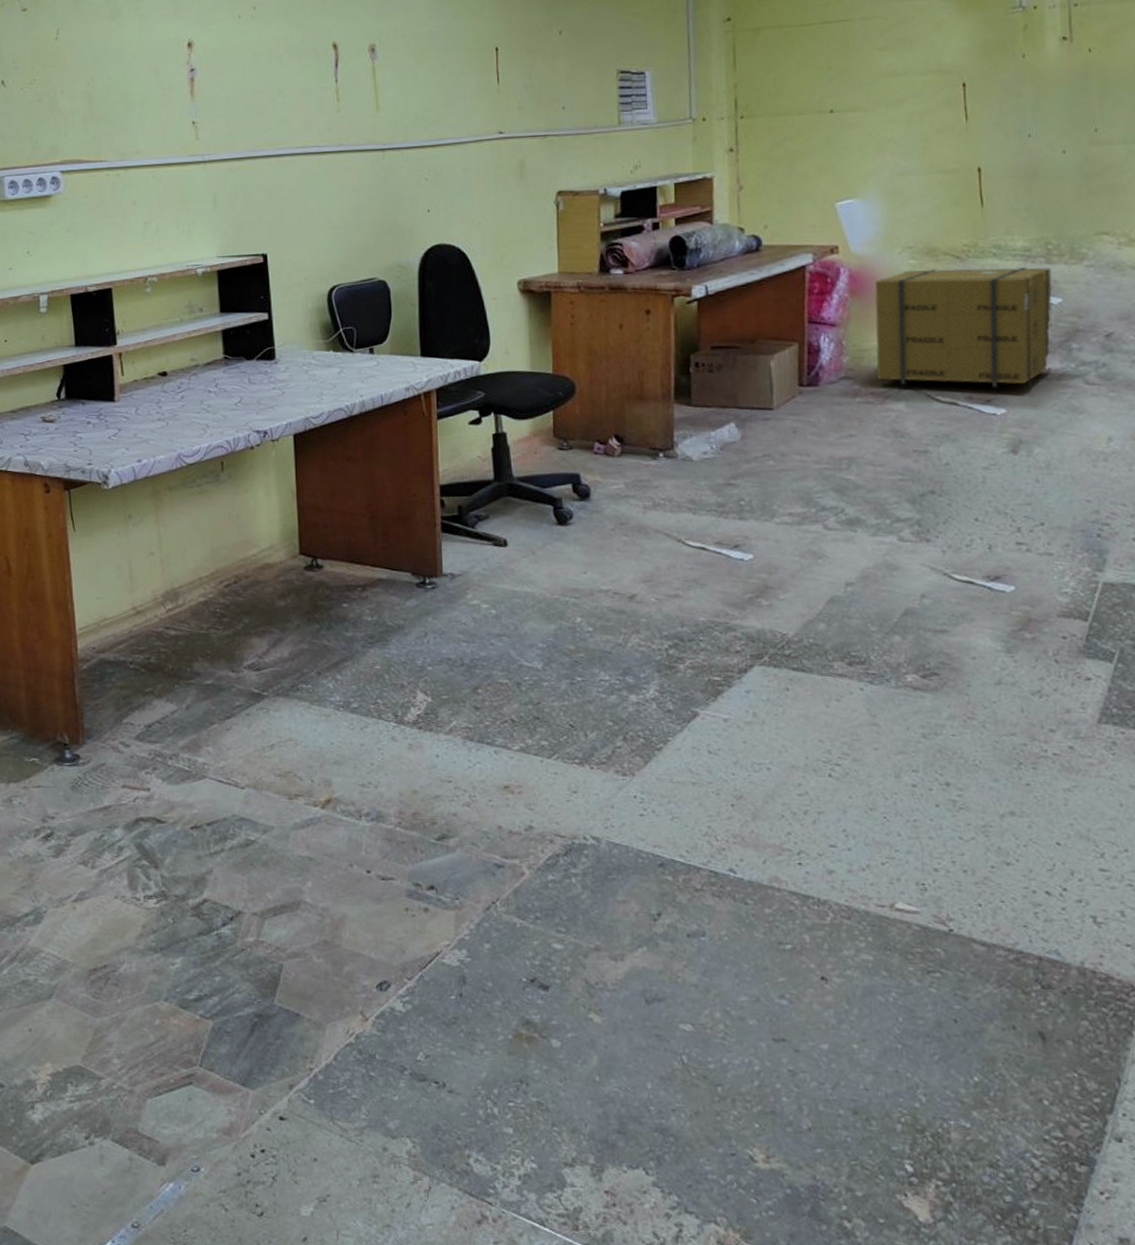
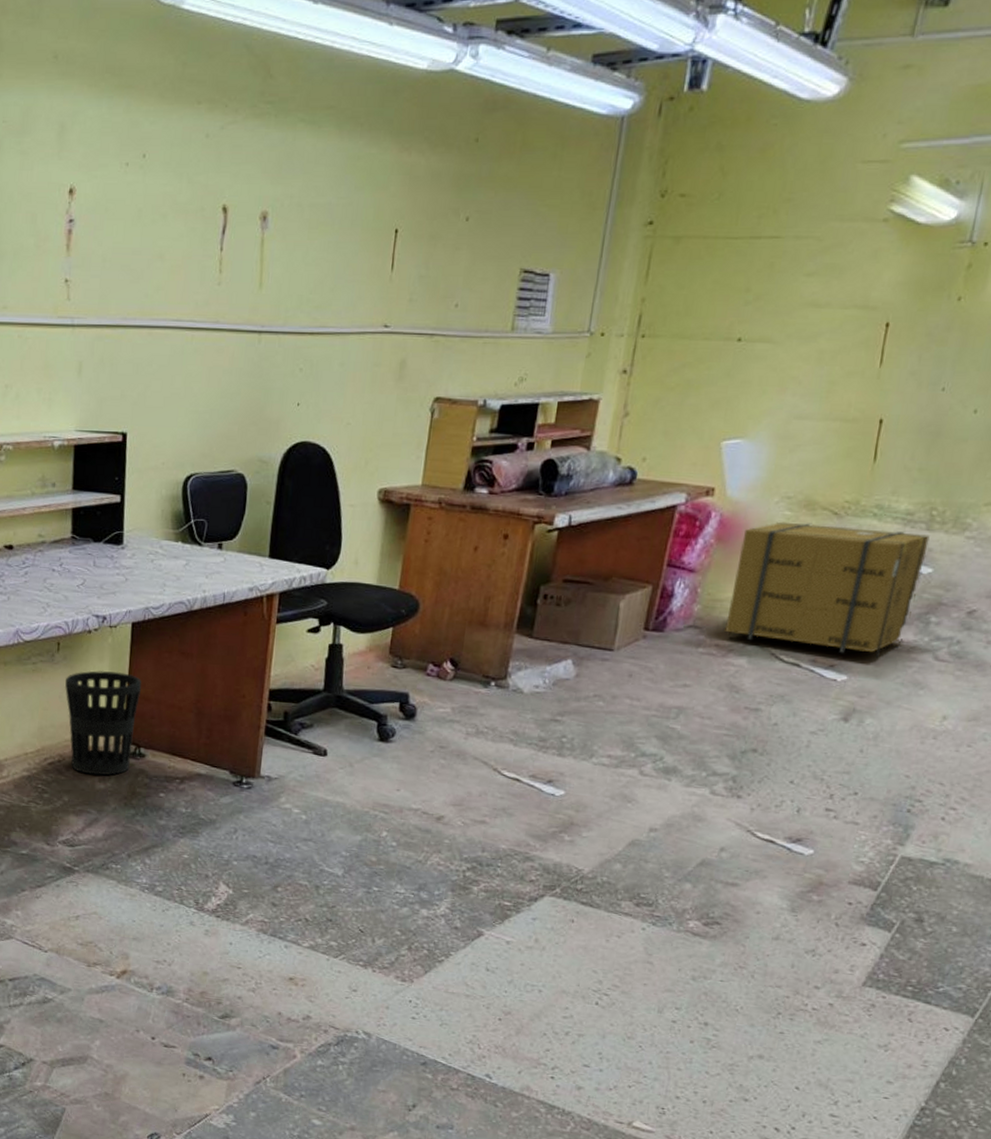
wastebasket: none [232,484,311,593] -> present [64,670,142,776]

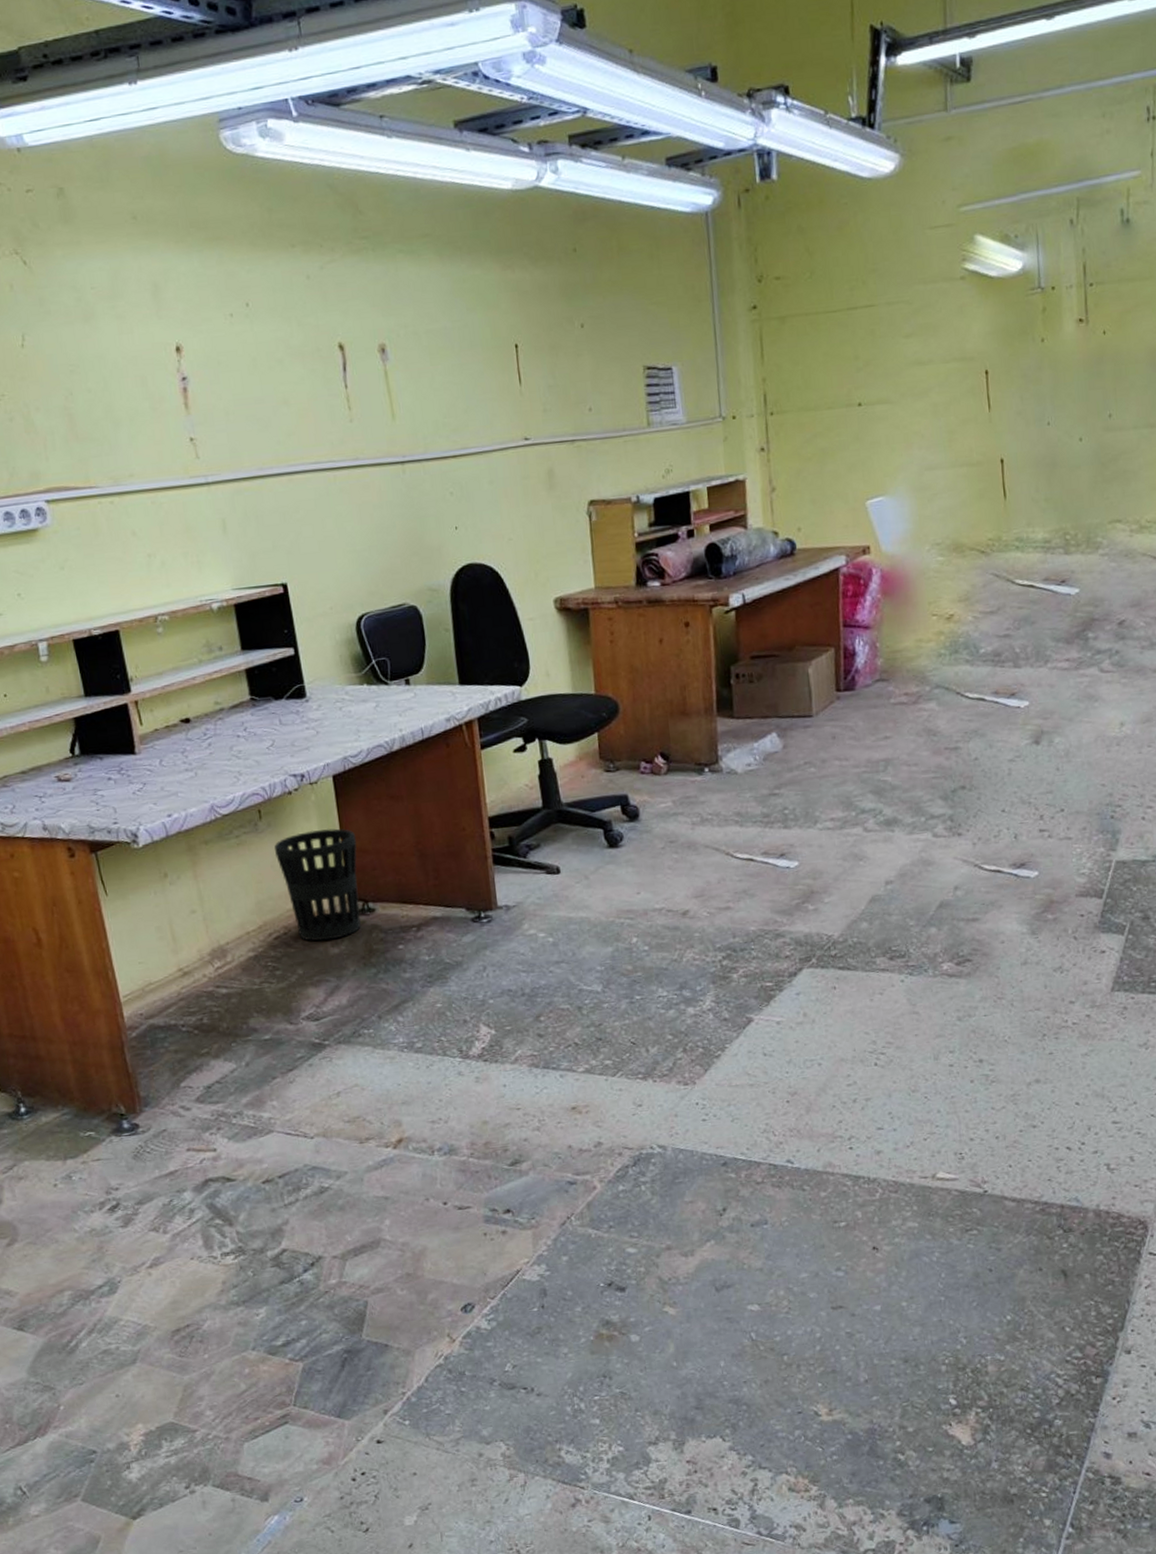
cardboard box: present [725,522,930,659] -> none [906,558,1071,684]

